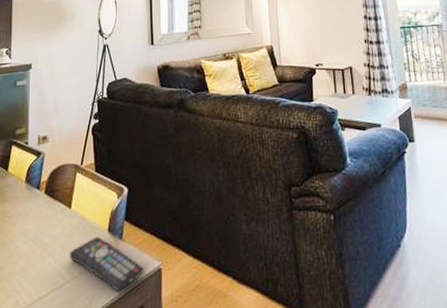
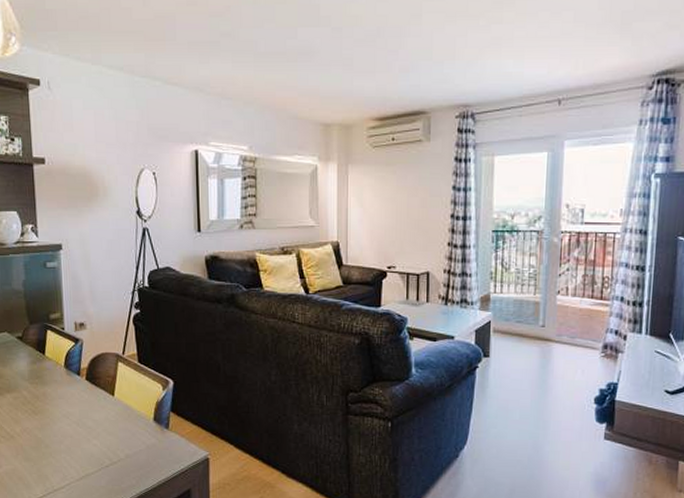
remote control: present [69,236,144,291] -> none [114,424,191,475]

